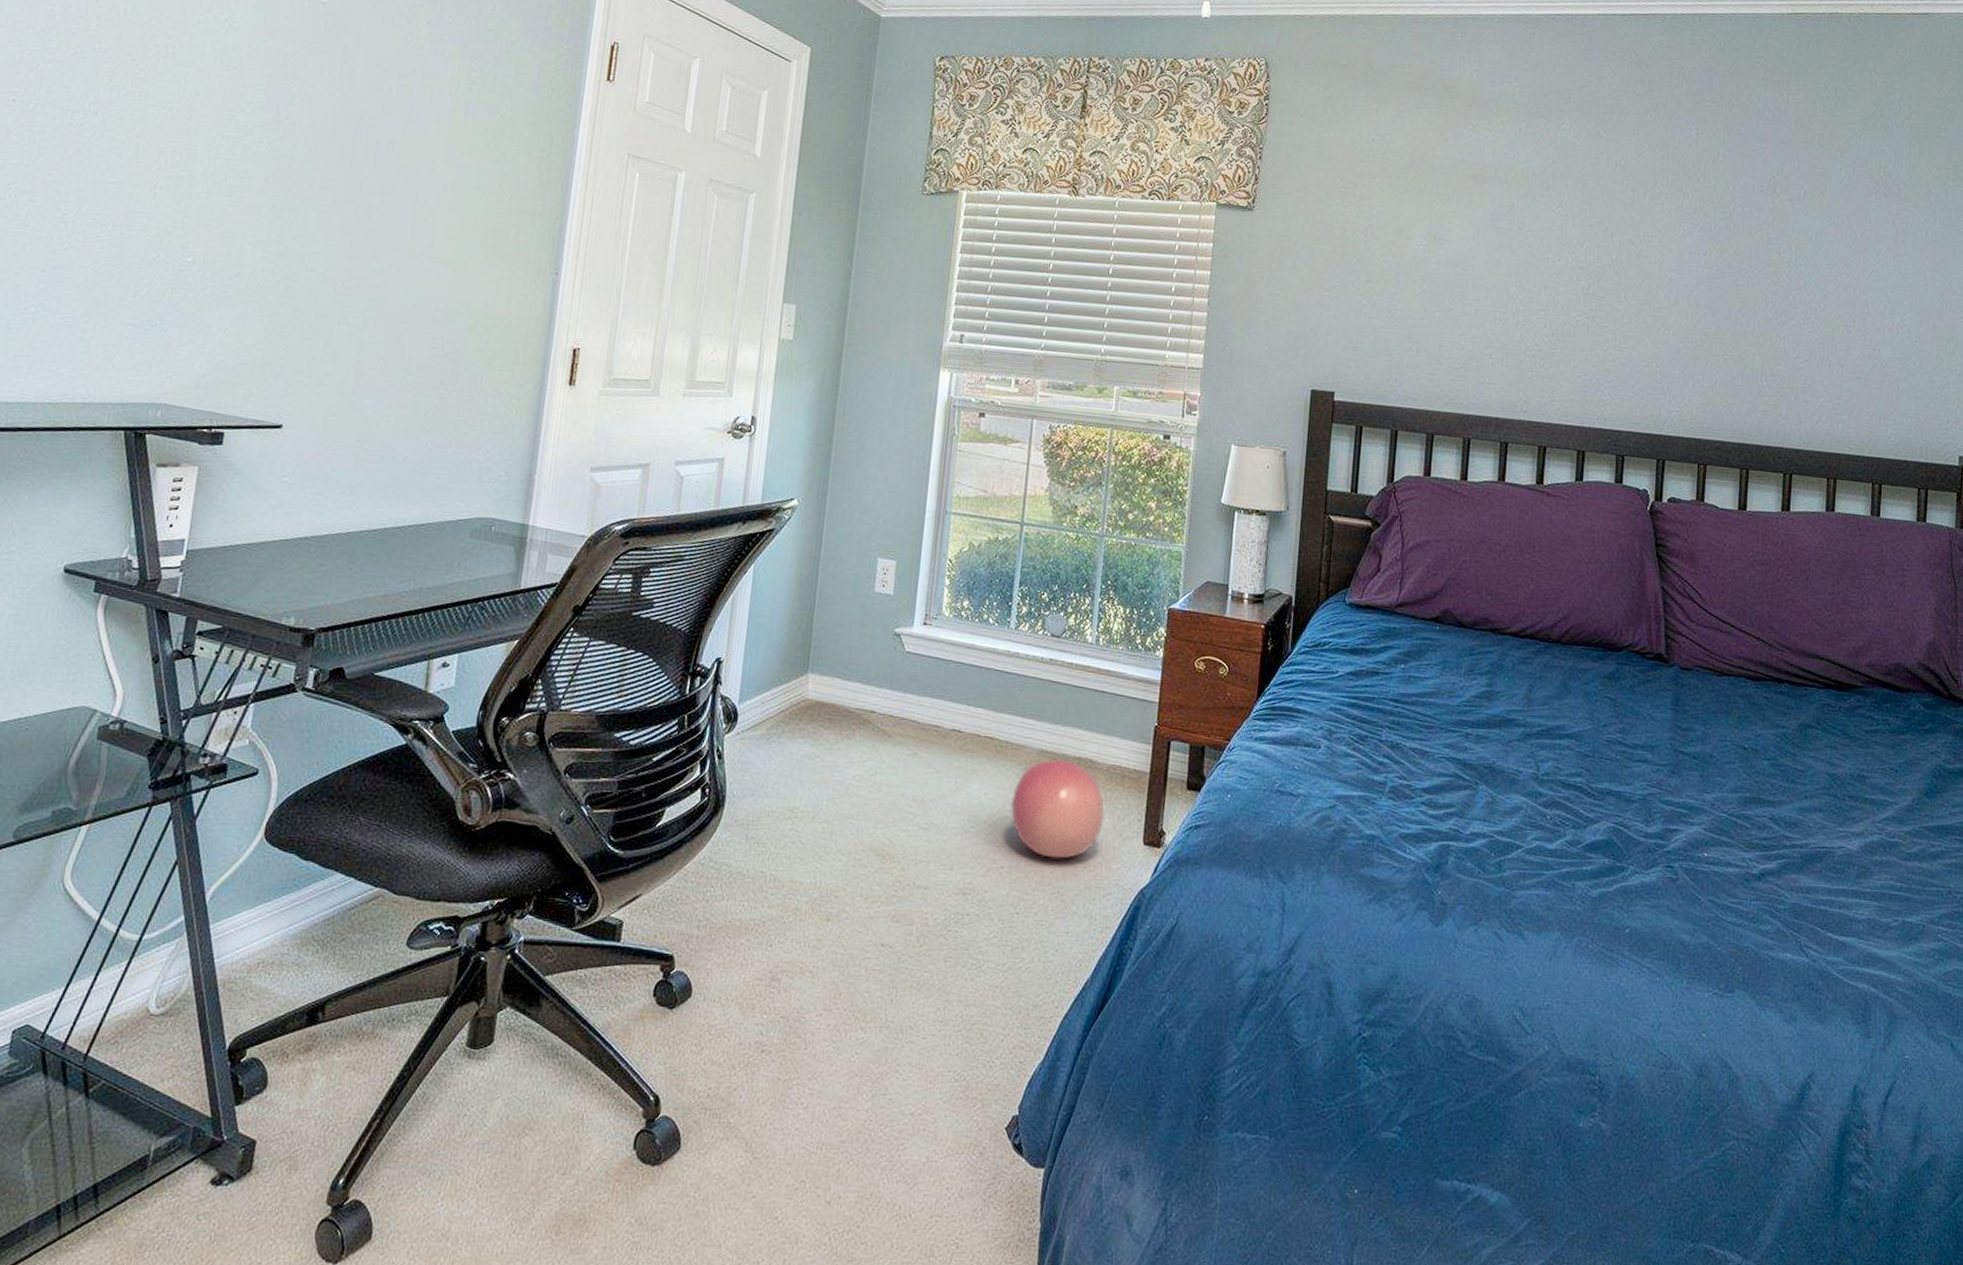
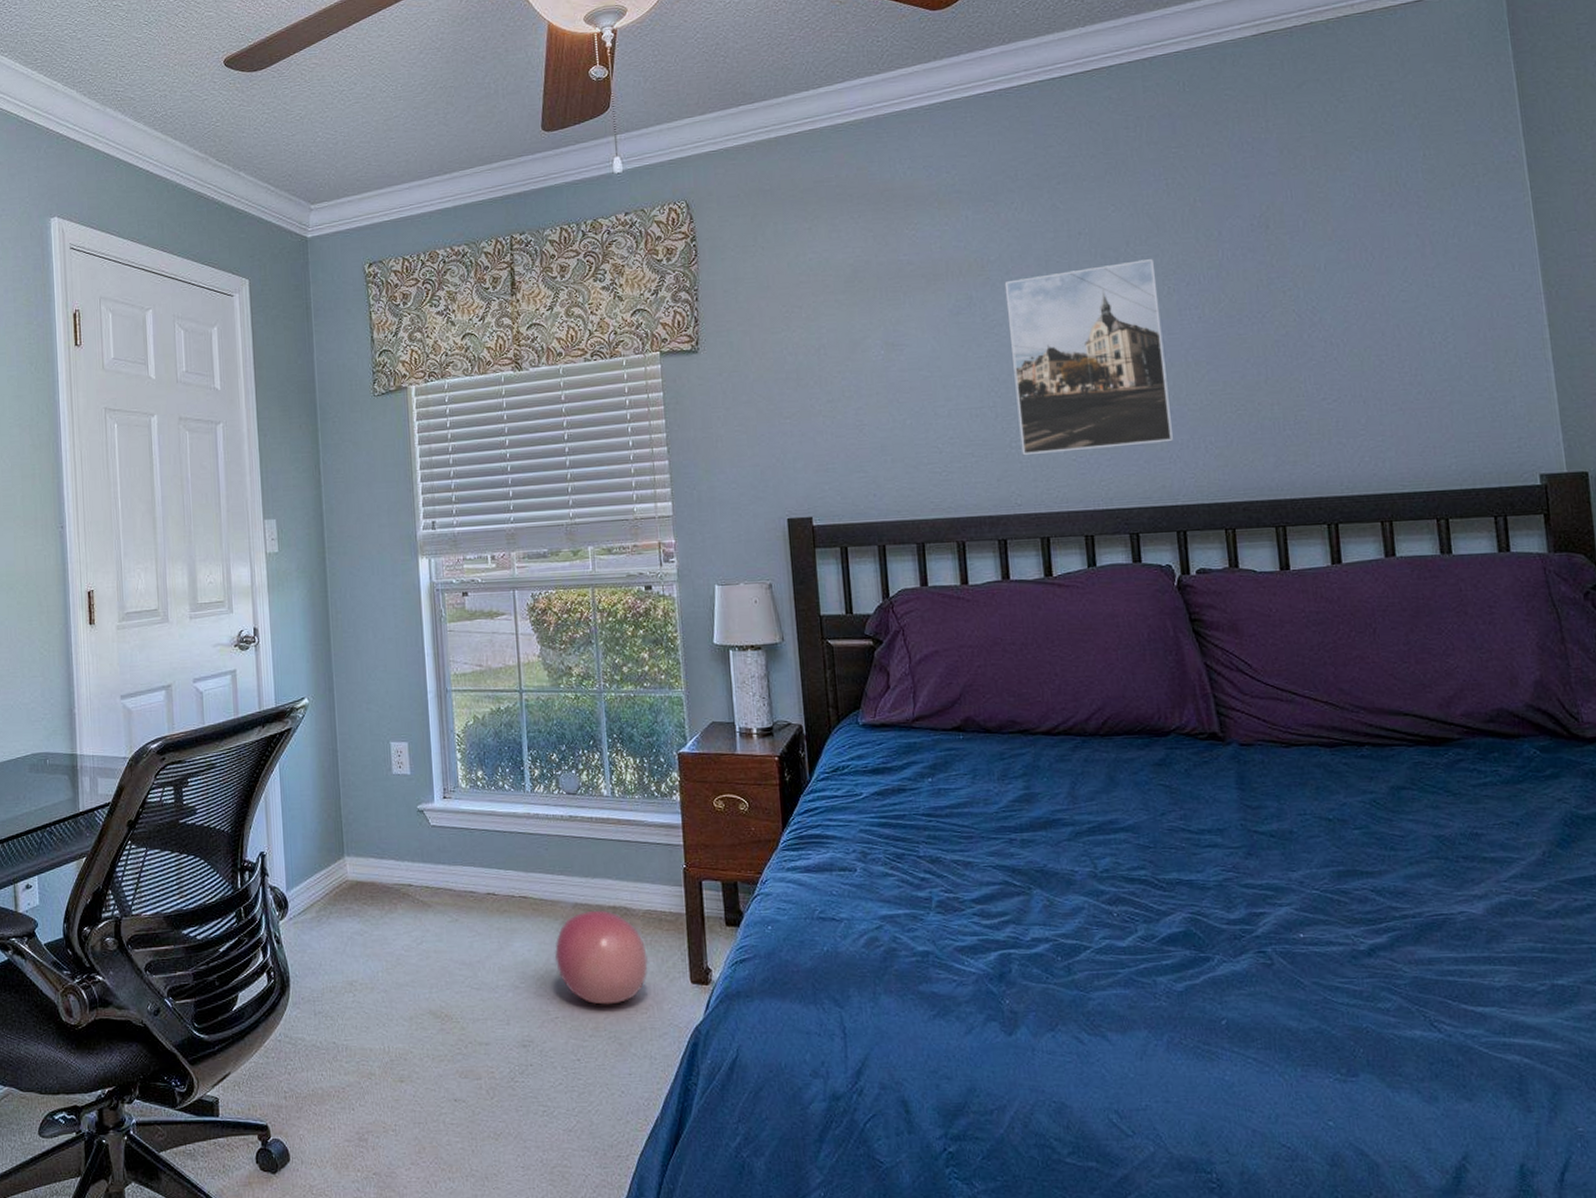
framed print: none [1534,196,1675,375] -> present [1004,259,1173,456]

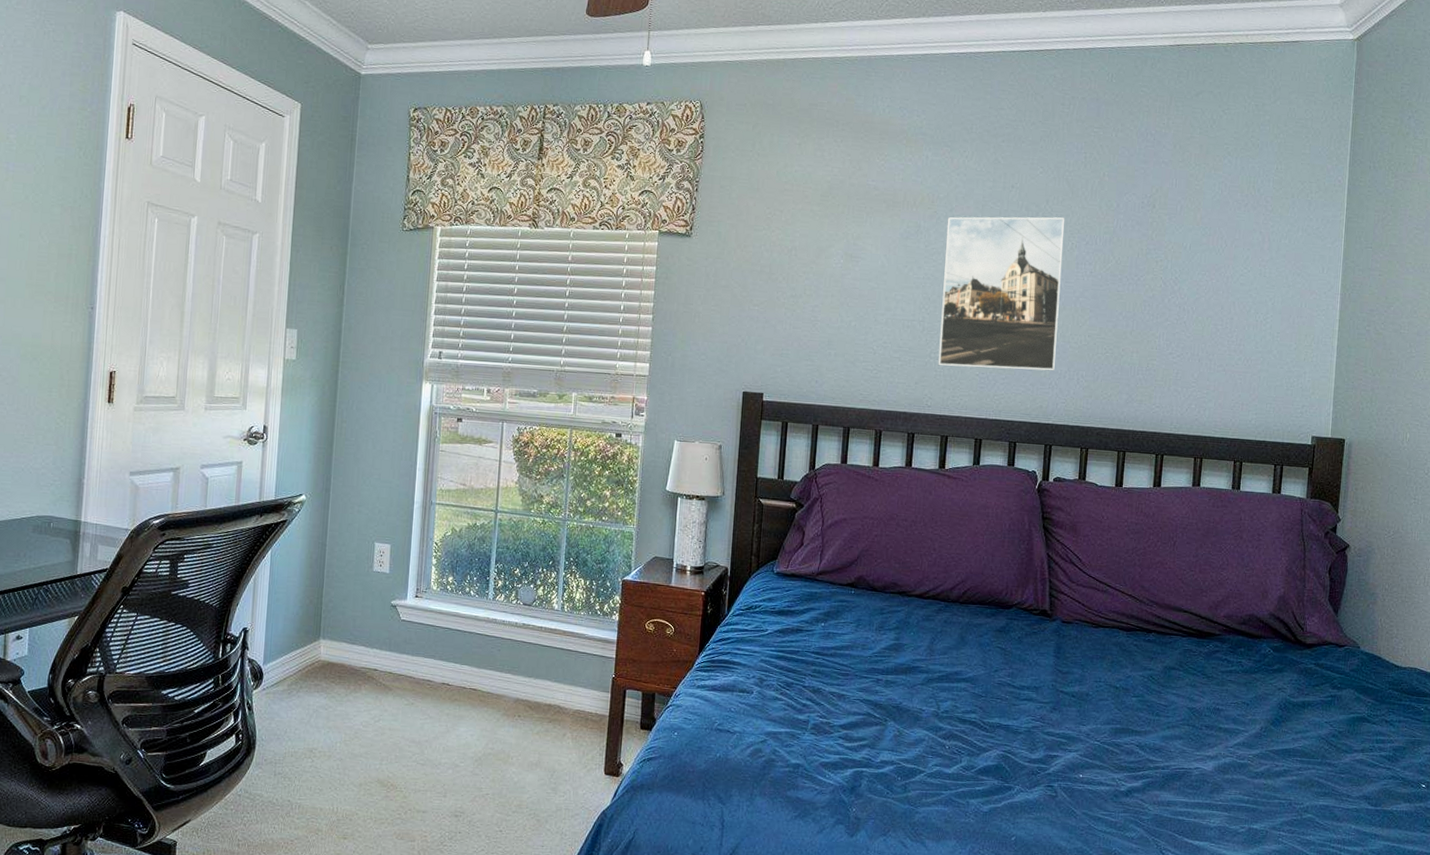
ball: present [554,910,649,1005] -> none [492,706,572,787]

